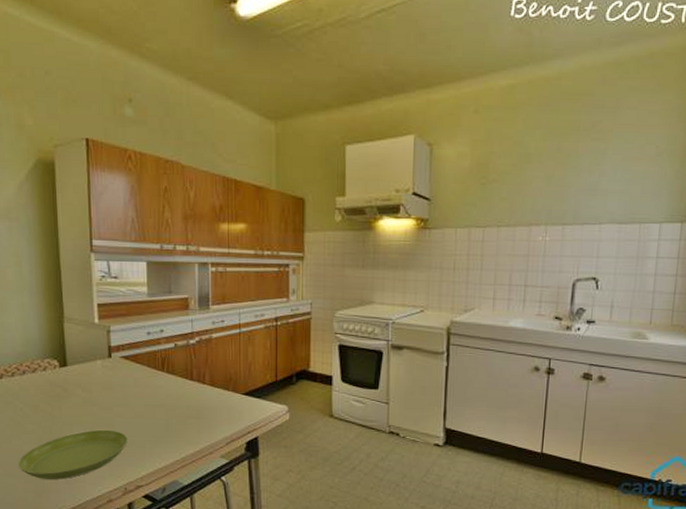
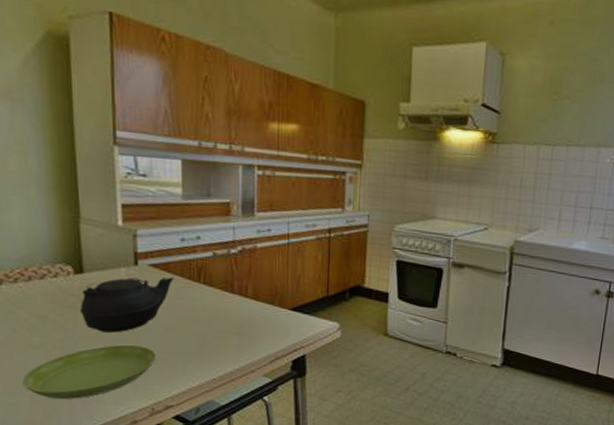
teapot: none [64,367,142,419] -> present [79,277,175,333]

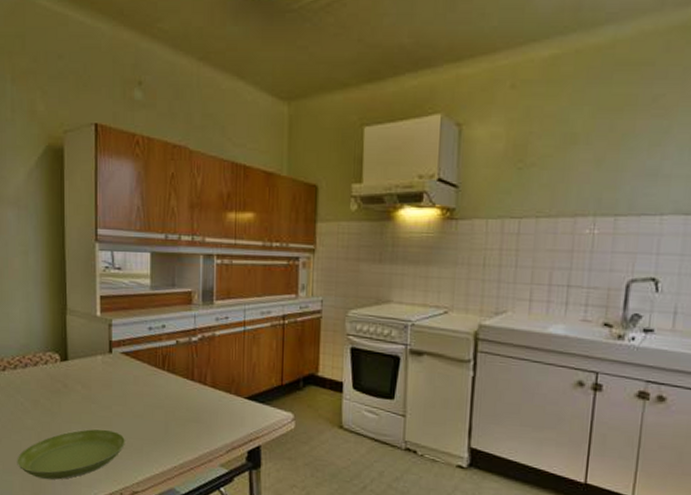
teapot: present [79,277,175,333] -> none [63,364,142,418]

